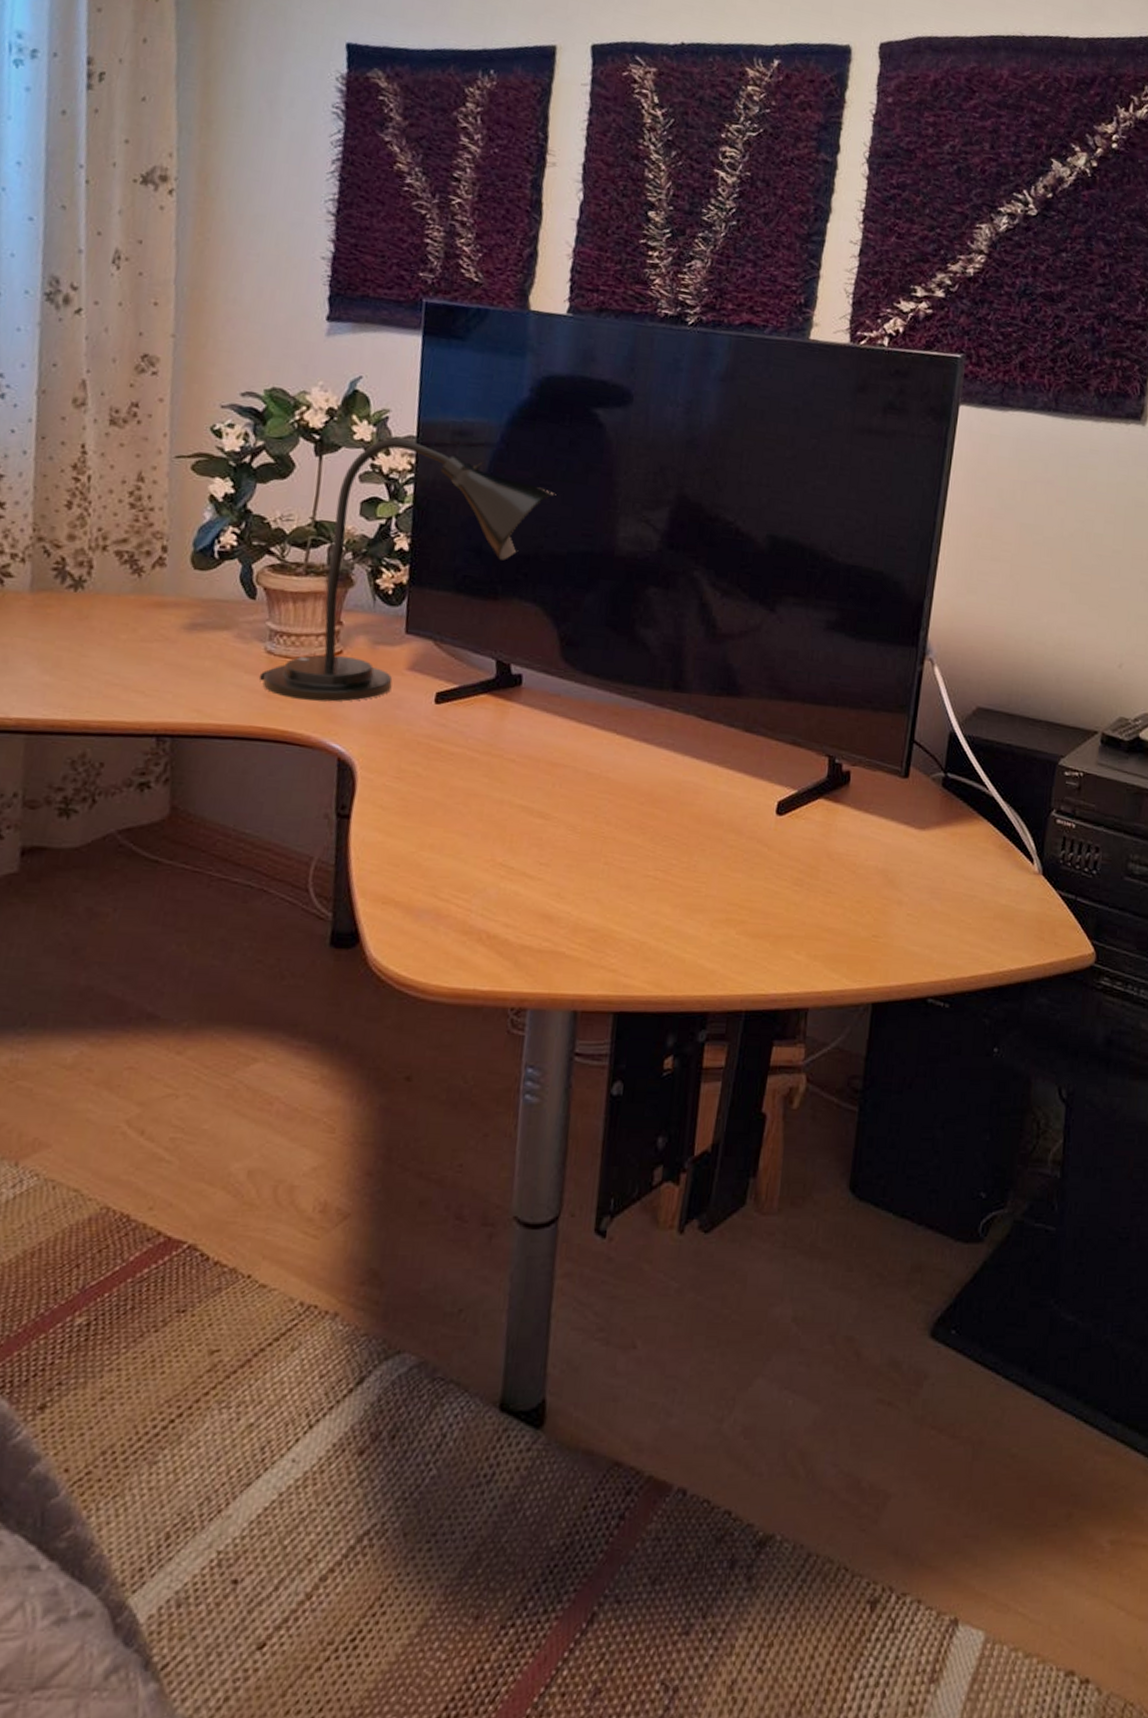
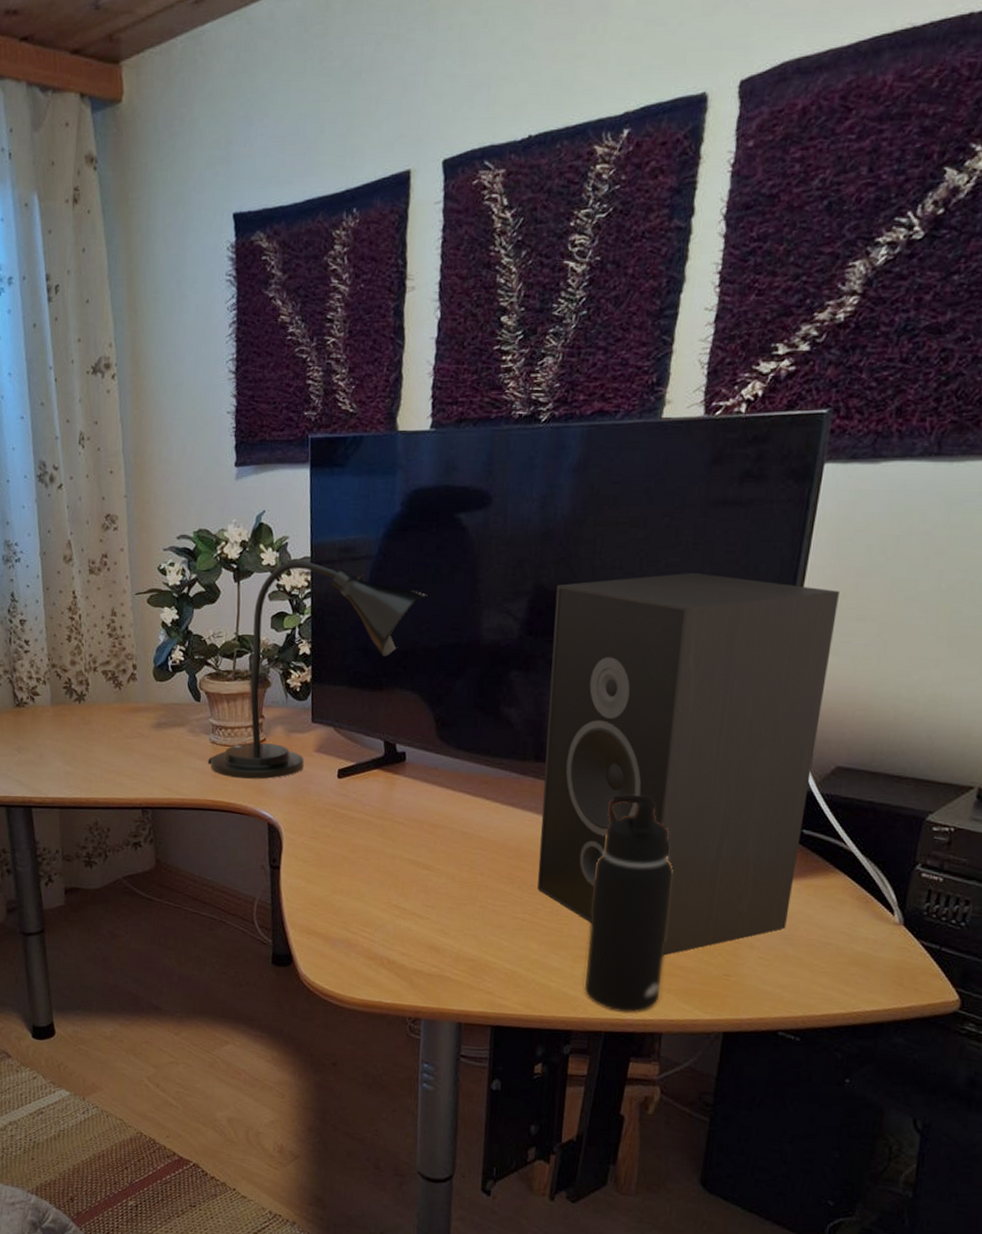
speaker: none [672,496,976,916] -> present [537,572,839,956]
water bottle: none [723,732,821,985] -> present [584,794,674,1012]

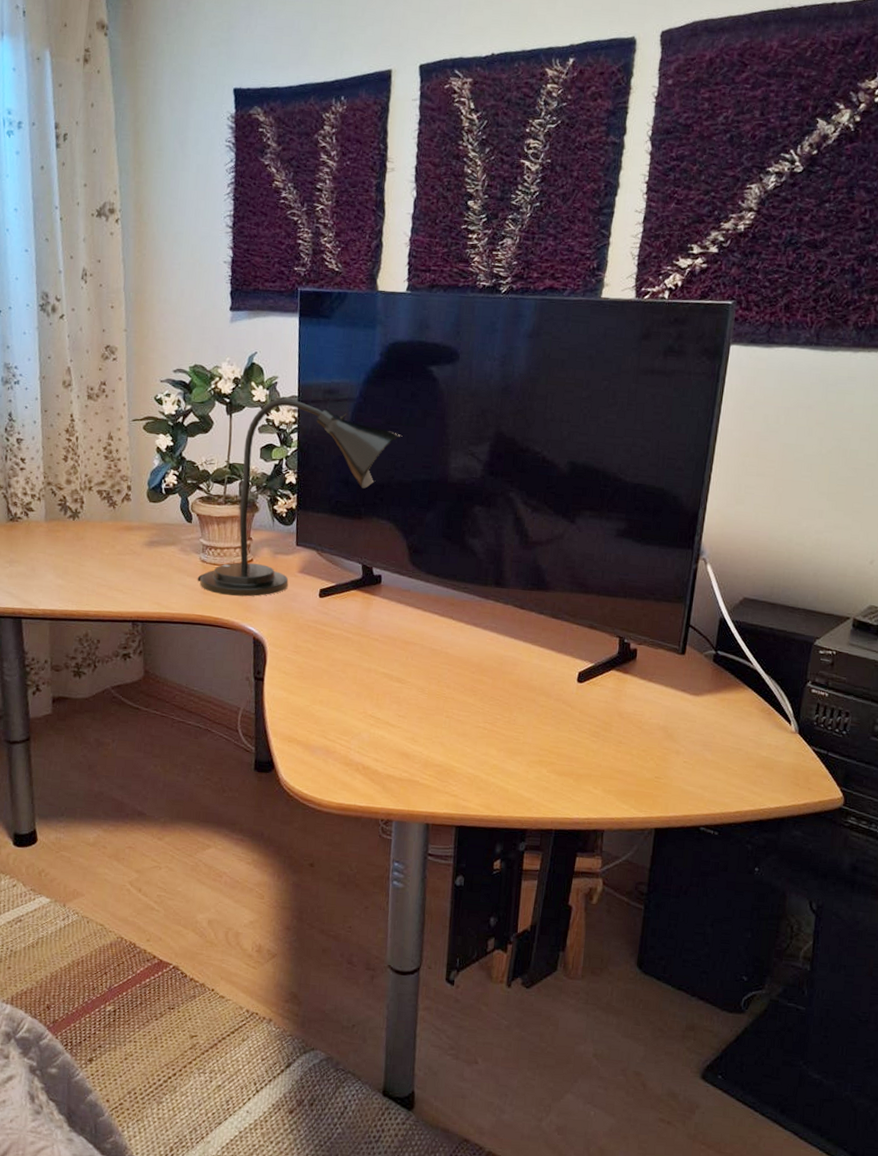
speaker: present [537,572,839,956] -> none [497,428,744,761]
water bottle: present [584,794,674,1012] -> none [537,618,613,811]

